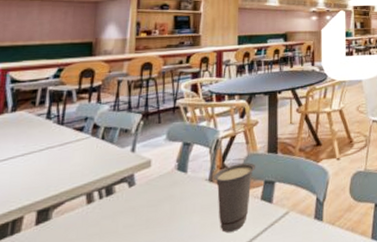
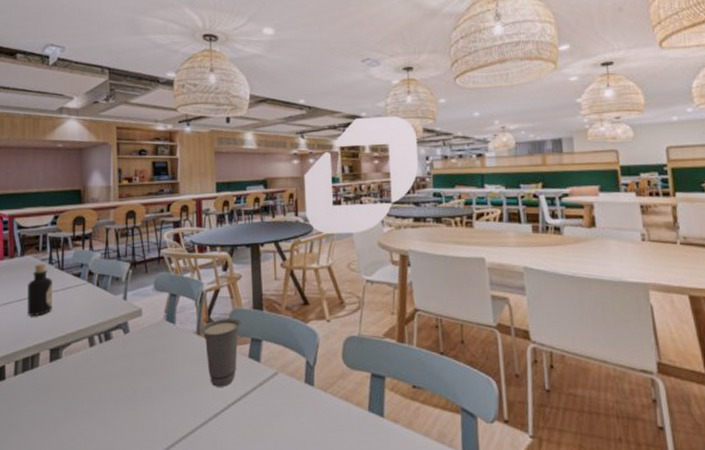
bottle: none [13,119,48,176] -> present [28,264,52,316]

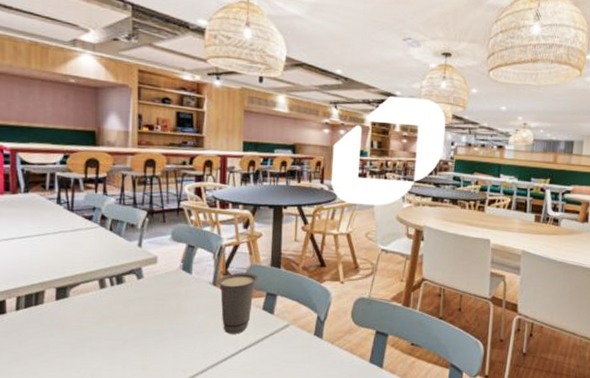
bottle: present [28,264,52,316] -> none [32,203,60,254]

